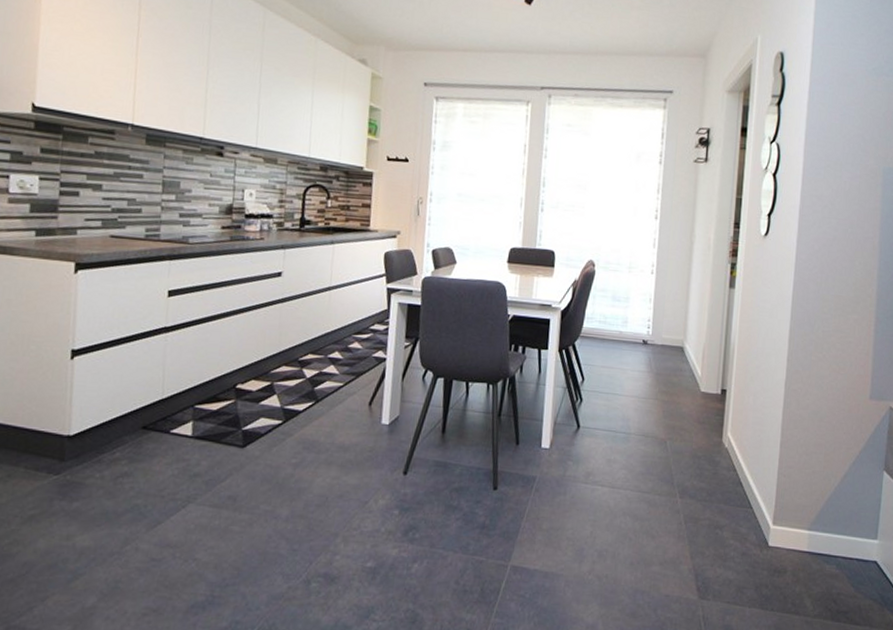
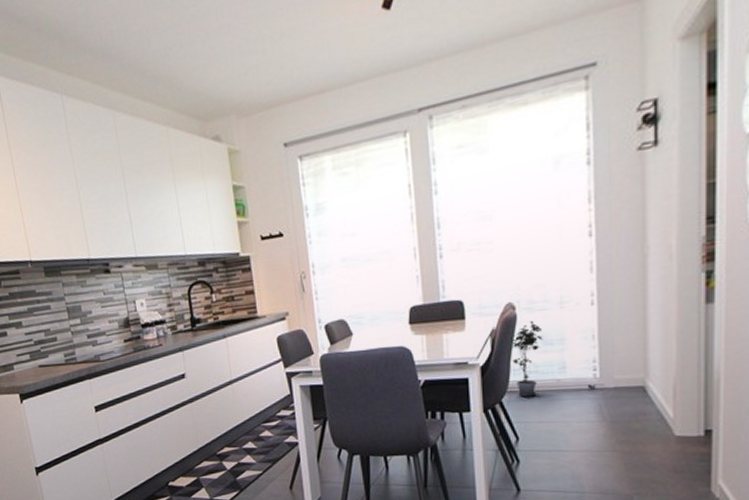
potted plant: none [587,278,614,343] -> present [511,320,543,397]

